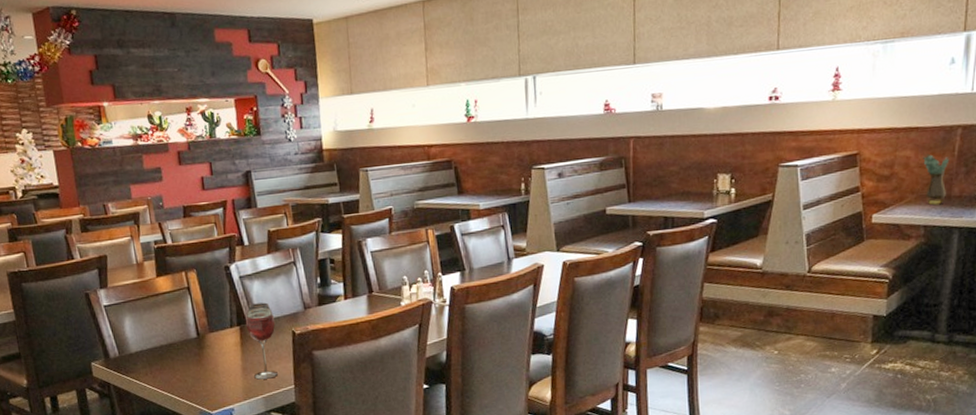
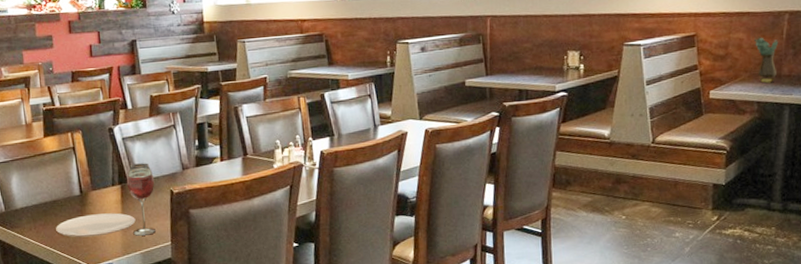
plate: none [173,355,257,382] -> present [56,213,136,238]

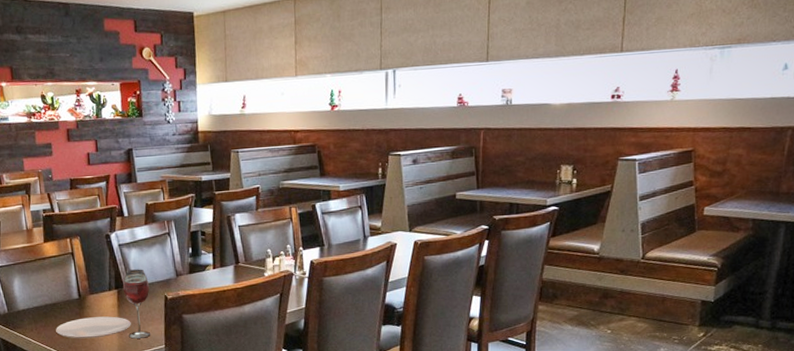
vase: present [753,35,779,84] -> none [753,151,779,201]

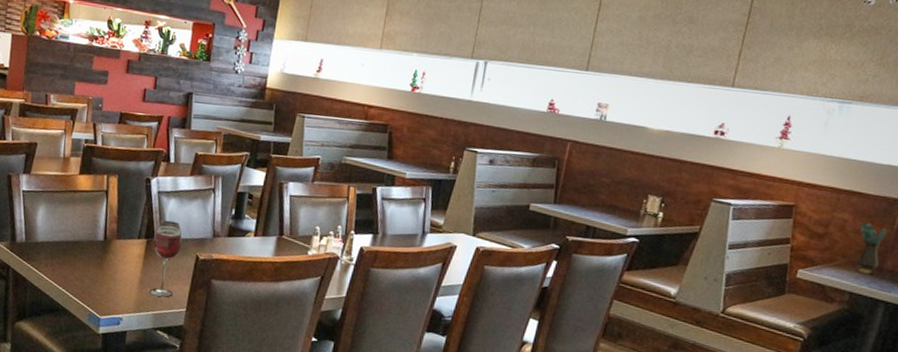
plate: present [56,316,131,339] -> none [72,262,155,288]
vase: none [753,151,779,201] -> present [856,219,888,275]

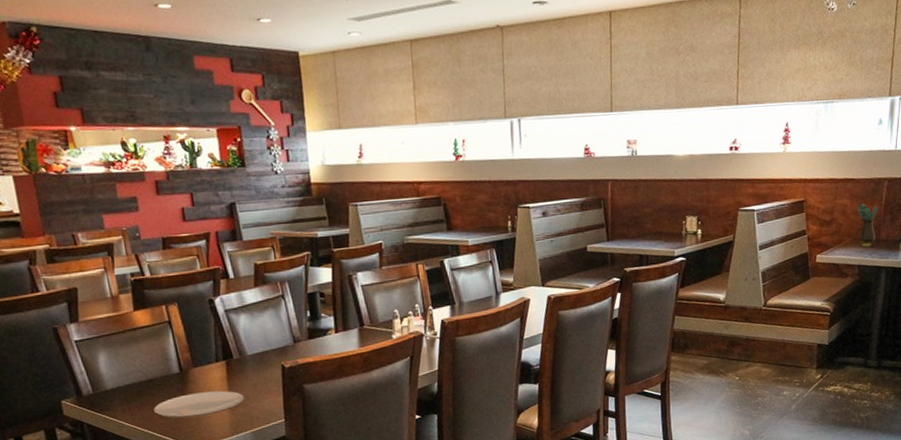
plate: none [72,262,155,288] -> present [154,390,244,418]
wineglass: present [149,220,183,297] -> none [231,336,267,414]

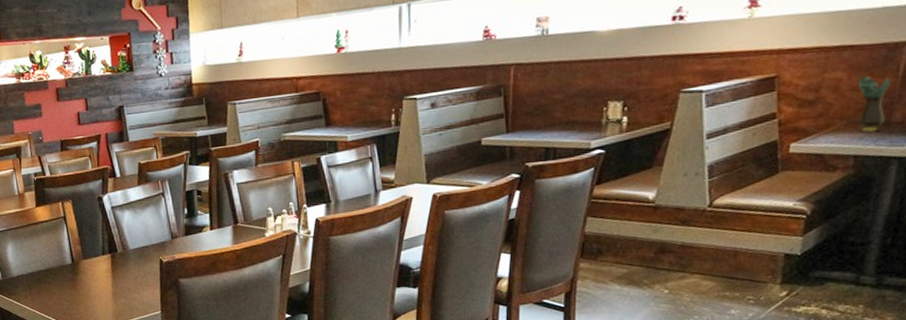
plate: present [154,390,244,418] -> none [50,281,126,305]

